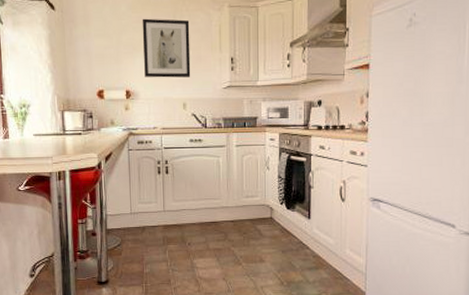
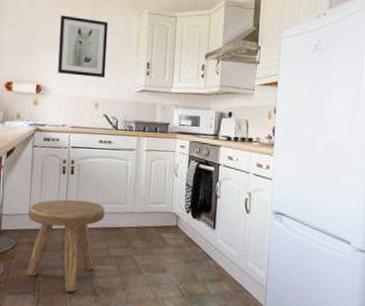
stool: none [130,197,201,283] -> present [26,199,105,292]

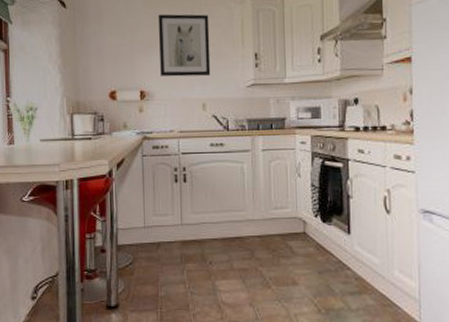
stool: present [26,199,105,292] -> none [144,209,224,309]

